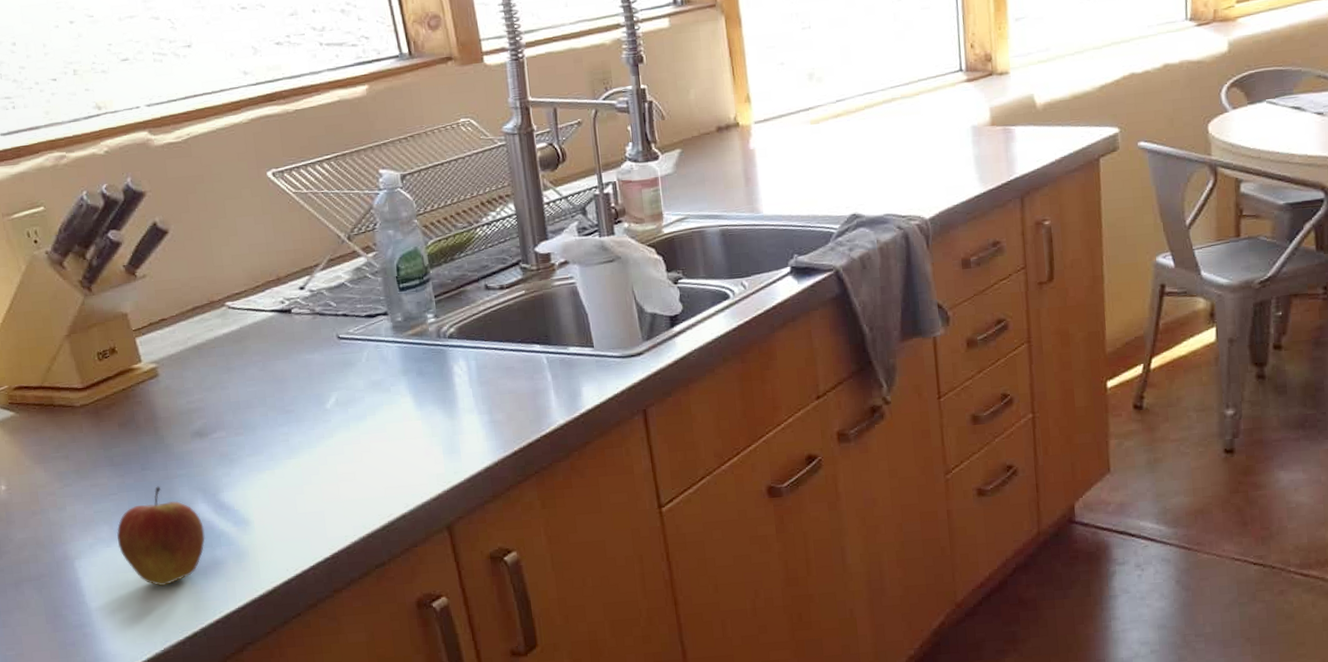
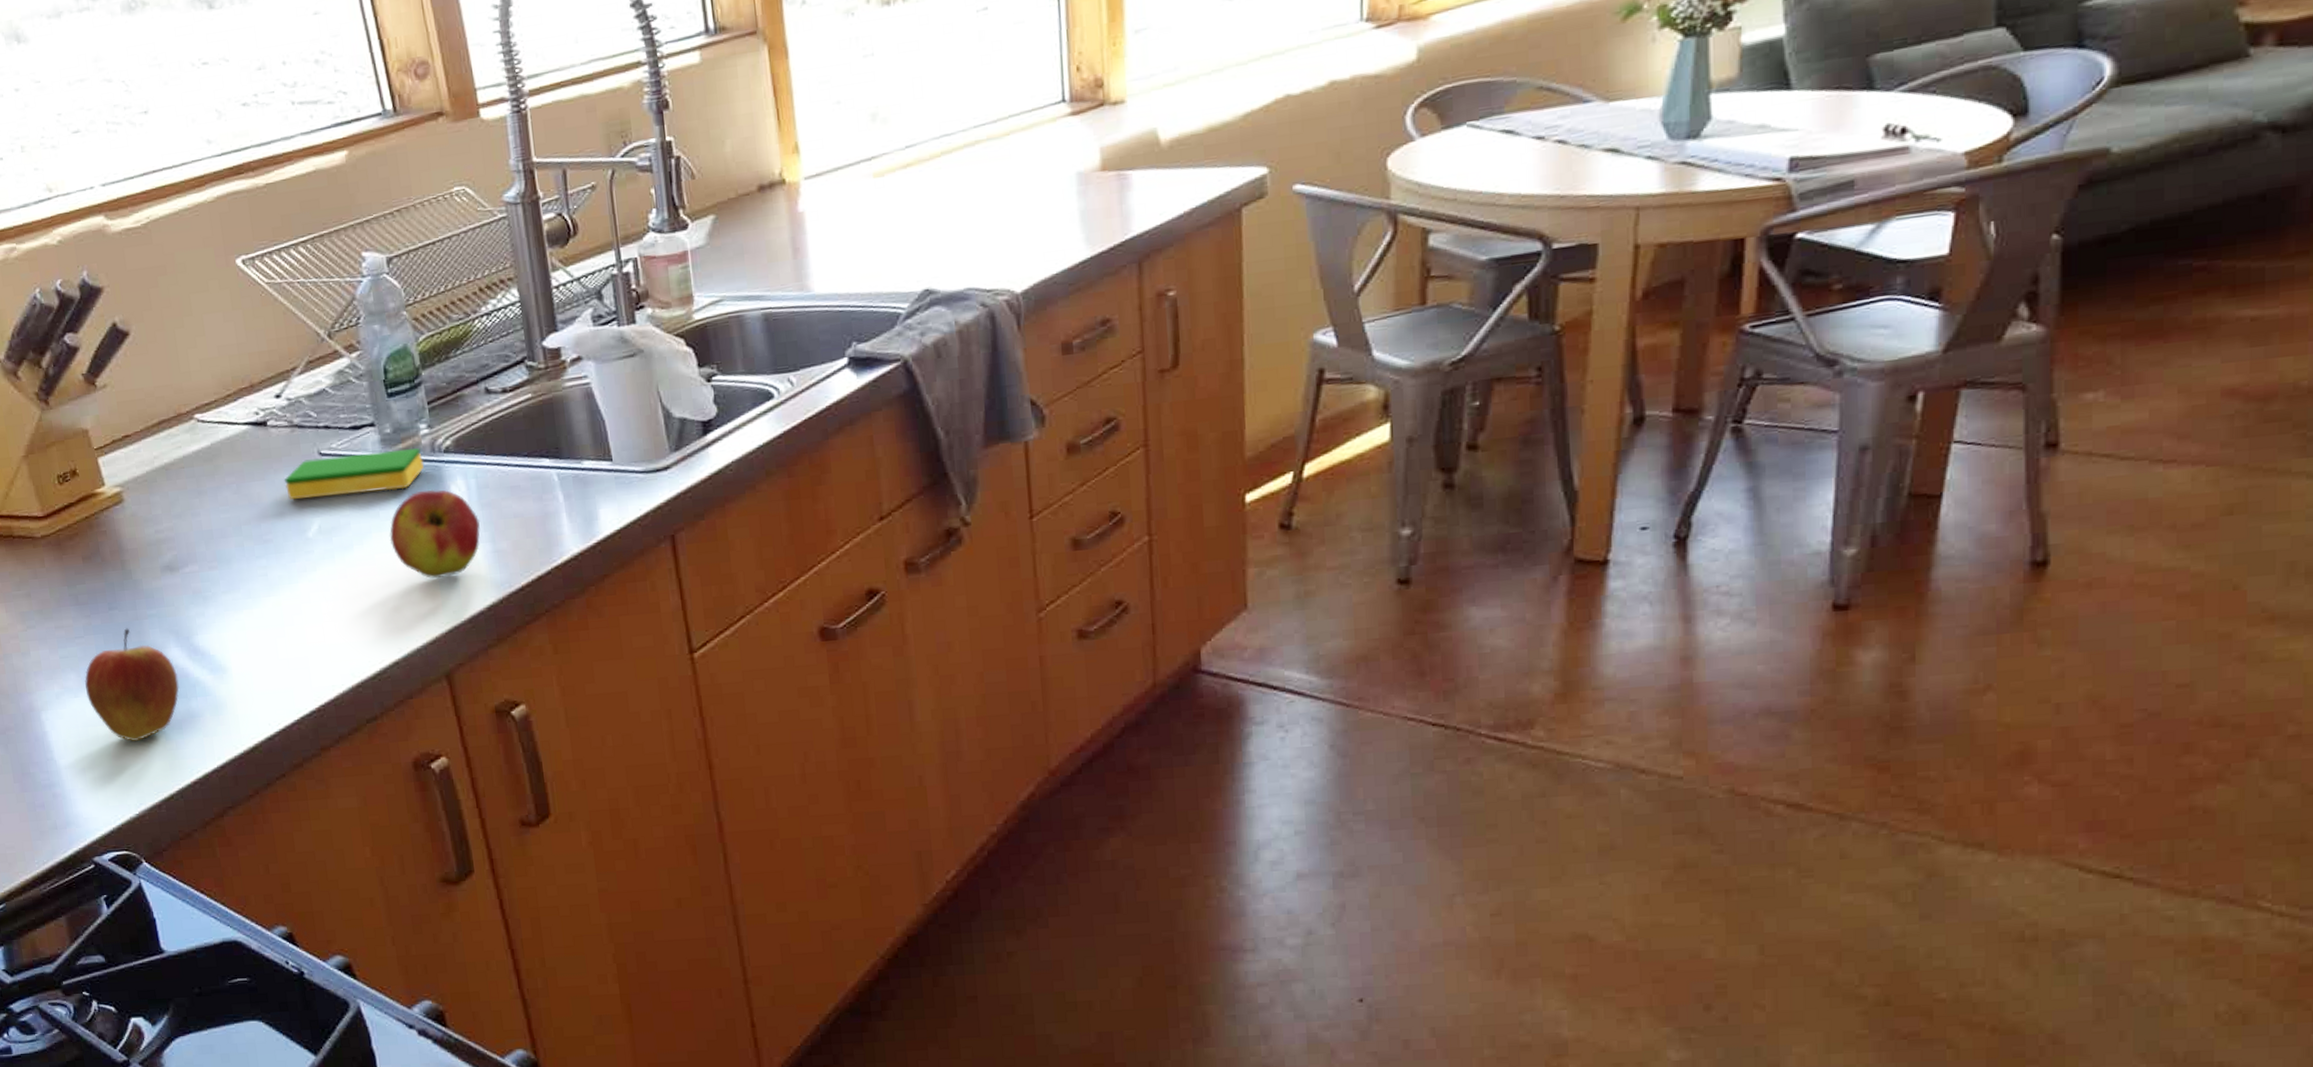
dish sponge: none [305,334,430,377] -> present [284,448,424,500]
apple: none [398,369,479,444] -> present [389,489,480,578]

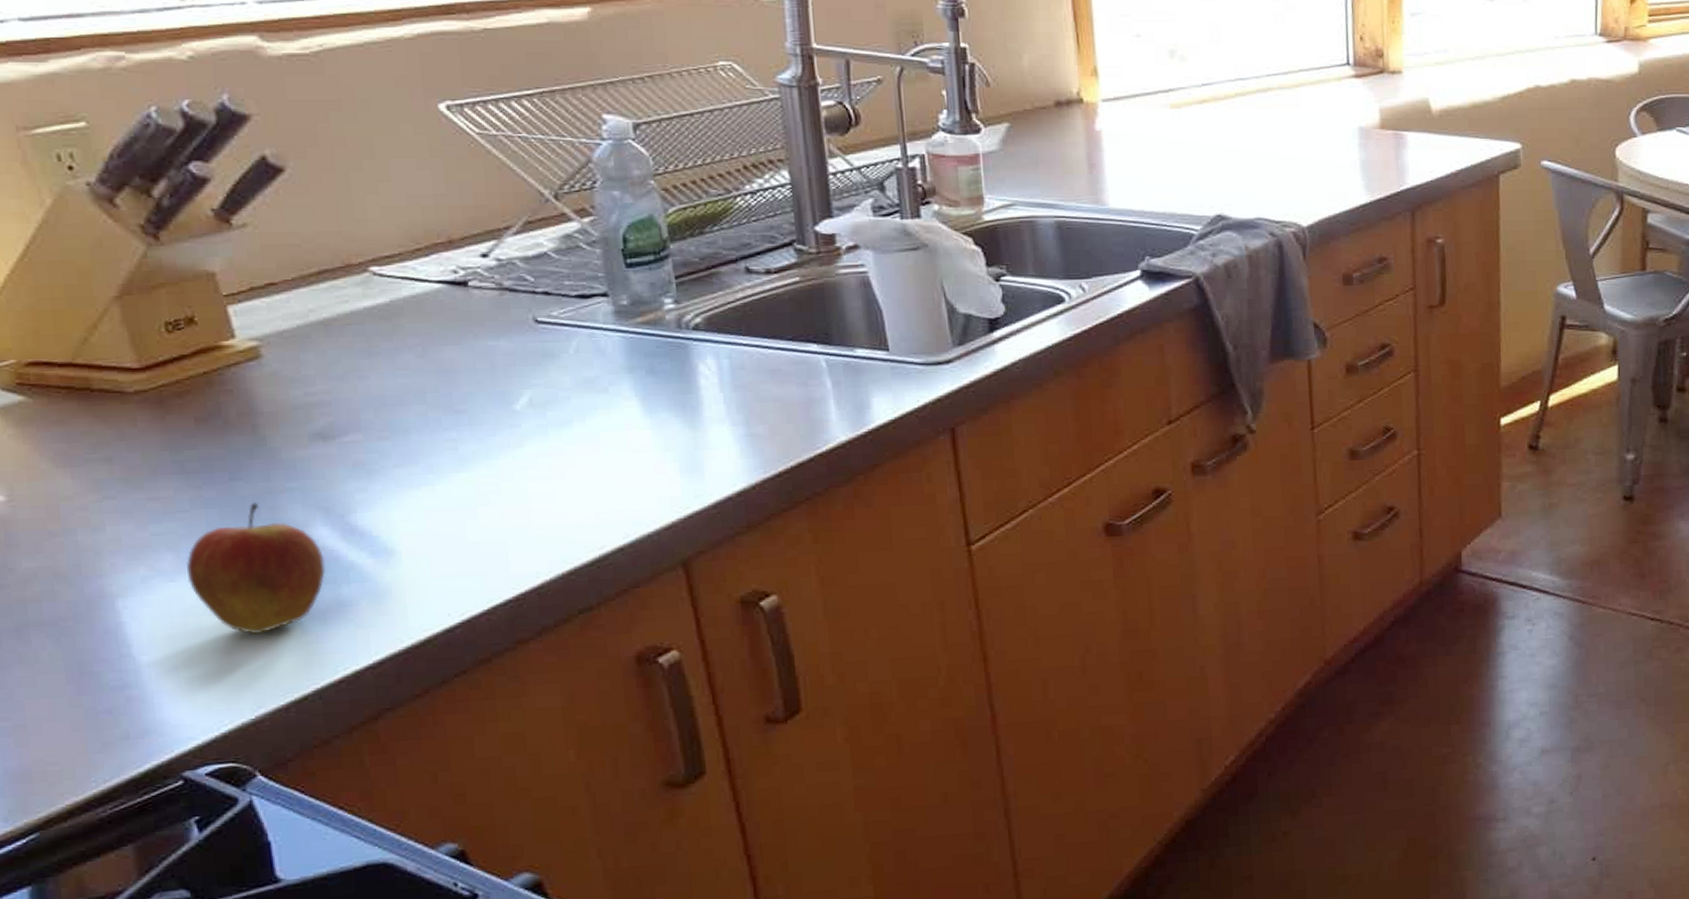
dish sponge: present [284,448,424,500] -> none [486,323,667,369]
apple: present [389,489,480,578] -> none [619,367,733,460]

